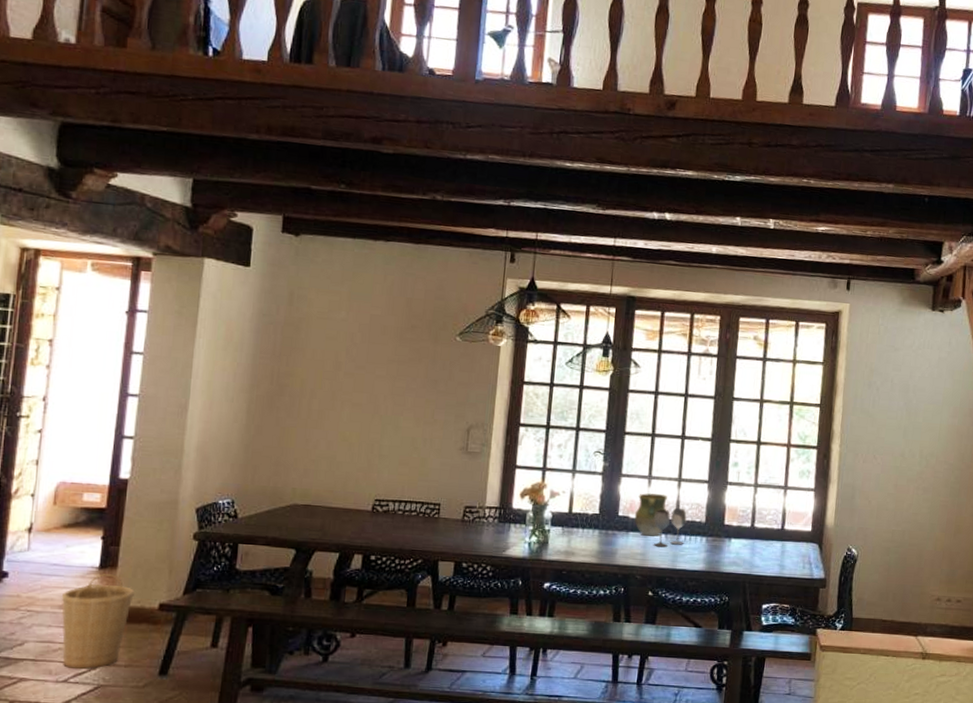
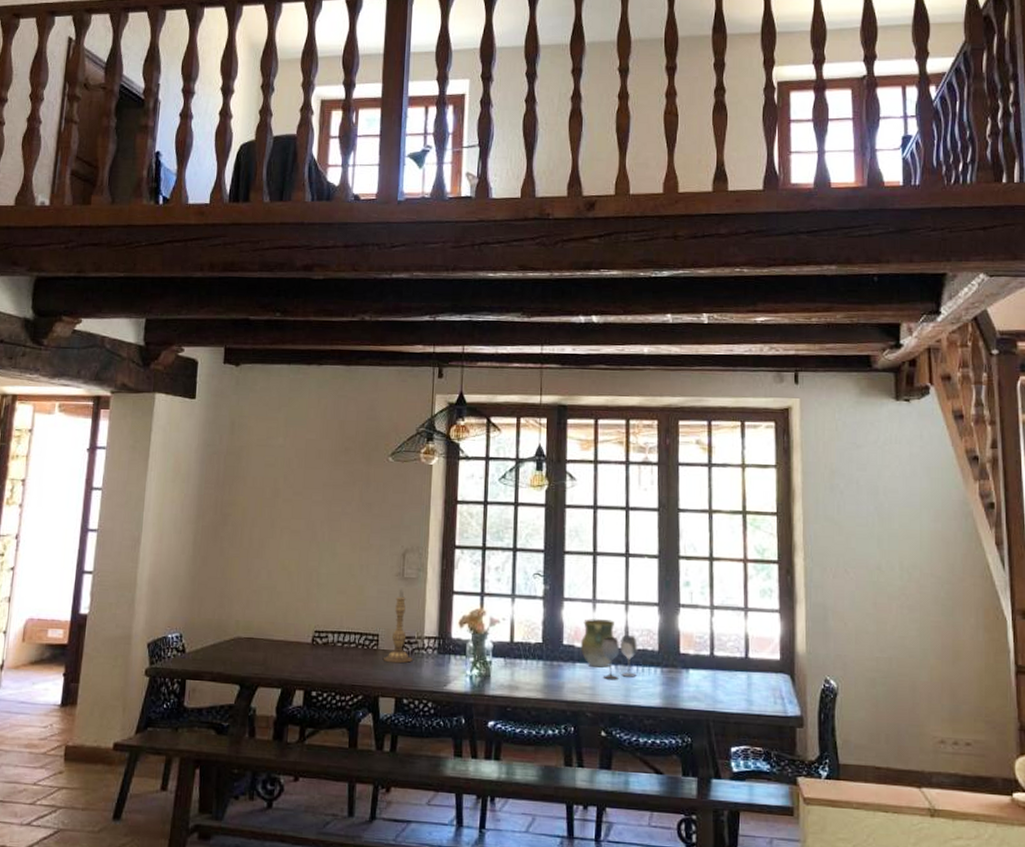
basket: present [61,574,134,669] -> none [27,712,92,812]
candlestick: none [444,463,474,531] -> present [384,590,413,664]

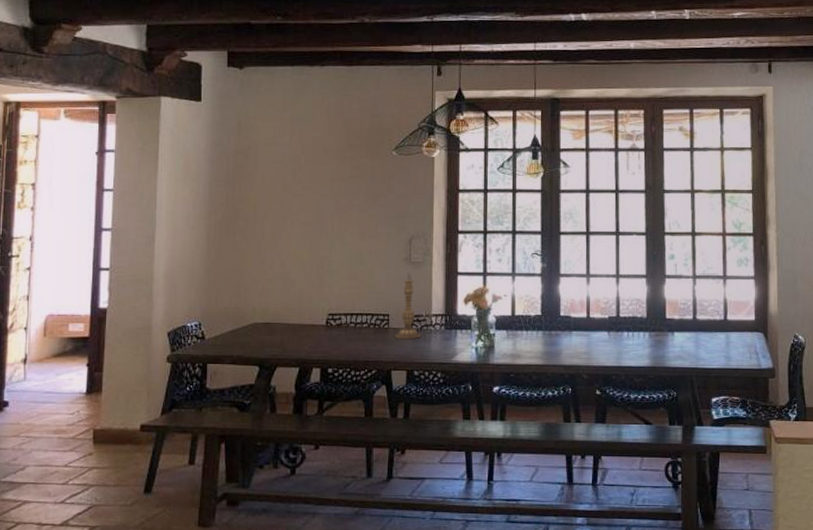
ceramic jug: present [580,618,615,668] -> none [576,291,607,334]
wineglass: present [602,635,637,680] -> none [596,305,628,345]

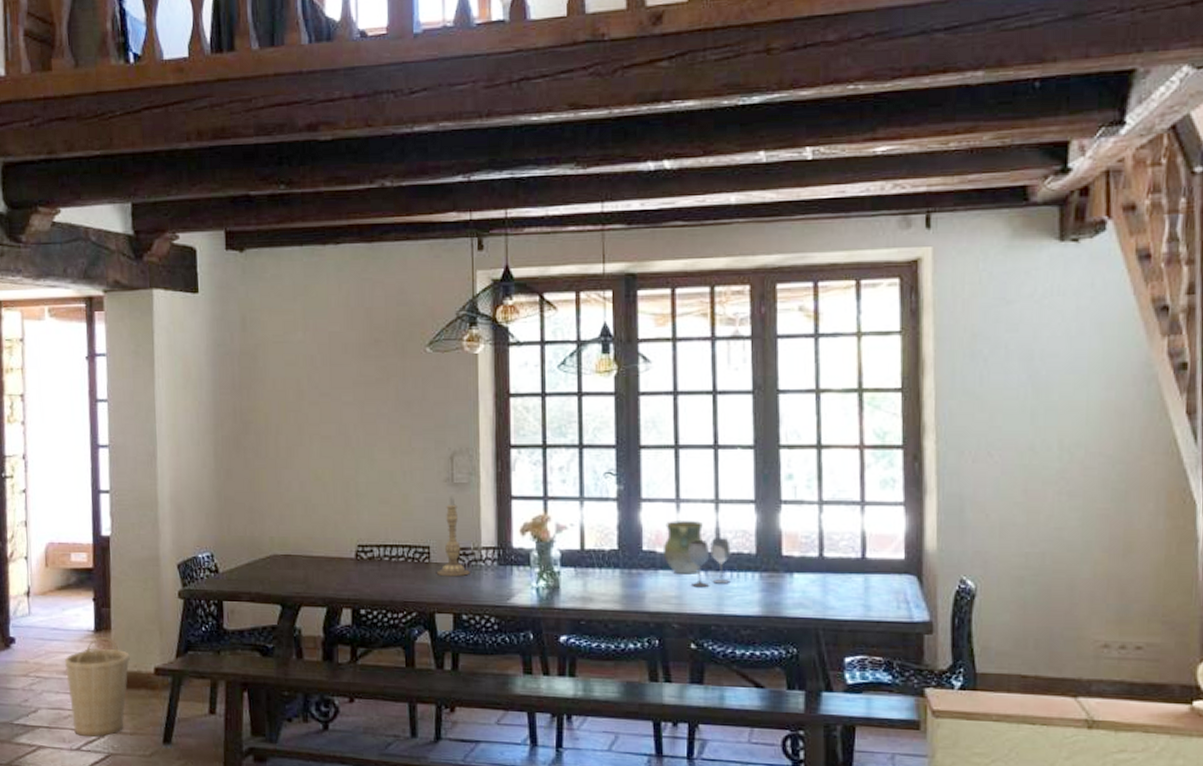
basket: none [55,399,118,490] -> present [64,637,130,737]
ceramic jug: none [576,291,607,334] -> present [662,519,703,574]
wineglass: none [596,305,628,345] -> present [689,538,731,588]

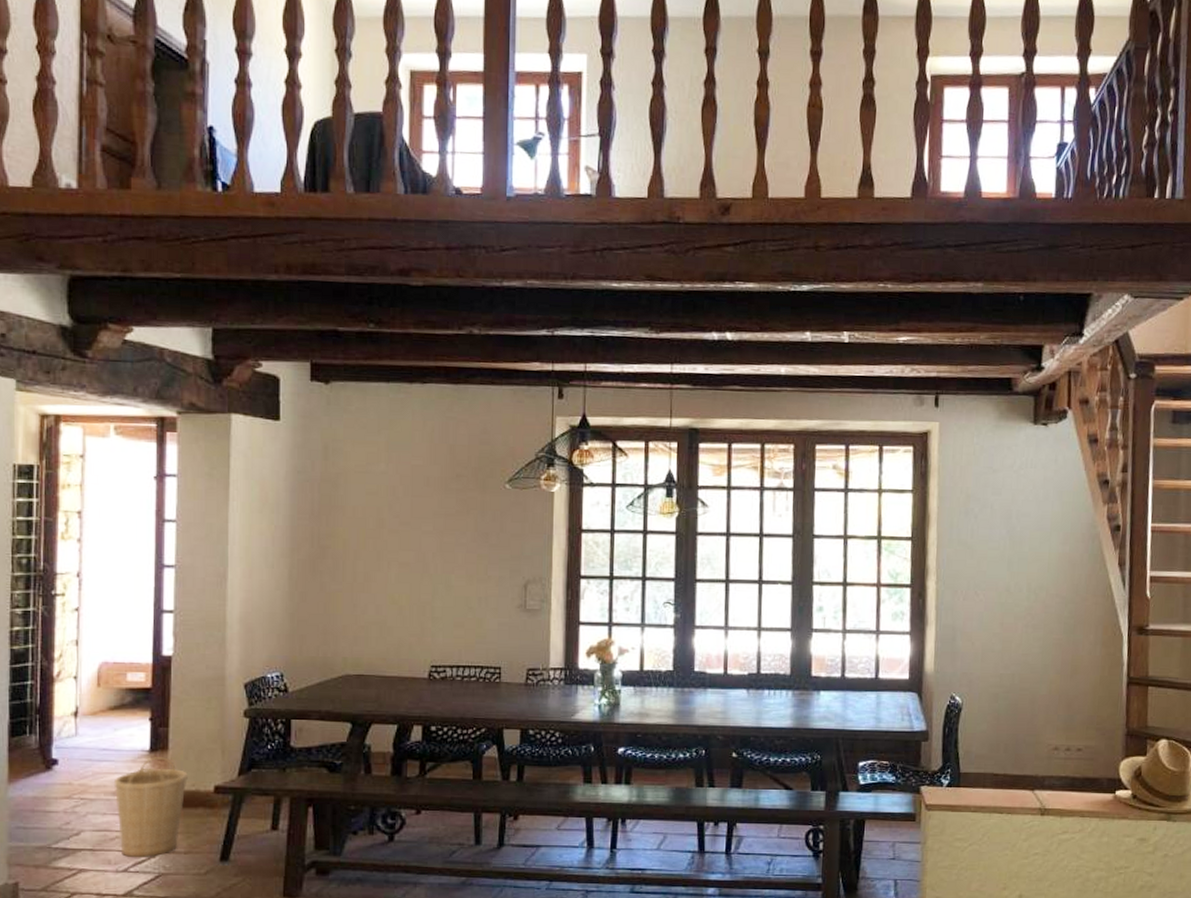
candlestick: present [437,497,470,577] -> none [507,622,538,696]
ceramic jug: present [662,519,703,574] -> none [711,644,747,692]
wineglass: present [689,538,731,588] -> none [734,661,770,704]

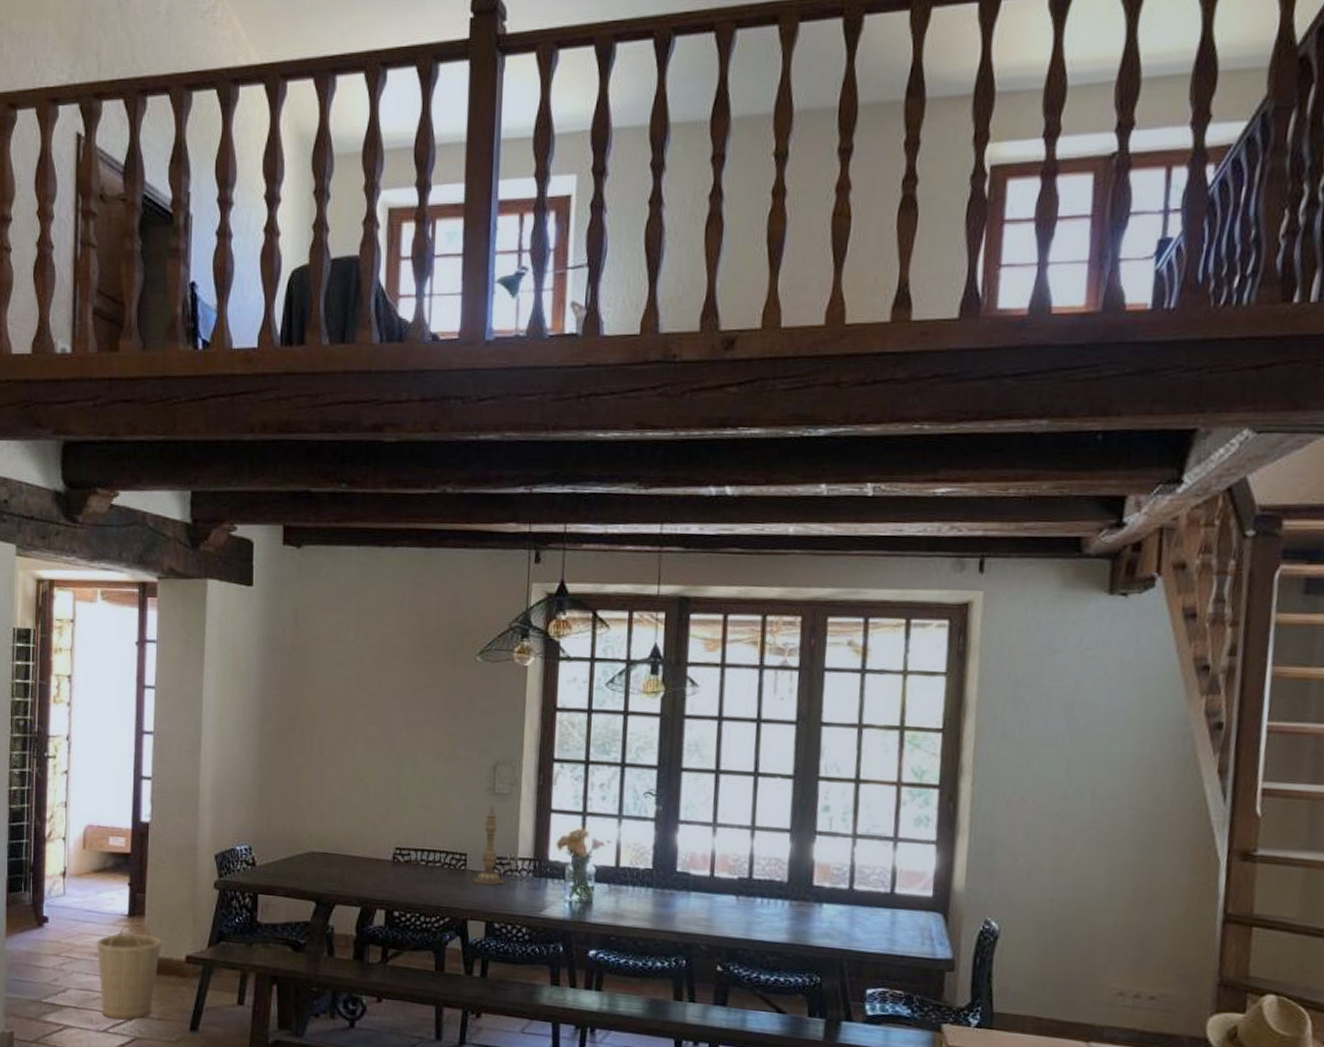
candlestick: none [507,622,538,696] -> present [472,806,505,886]

